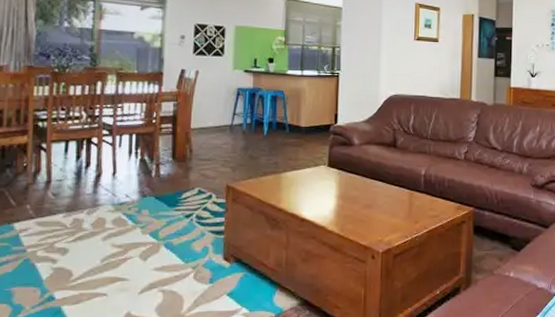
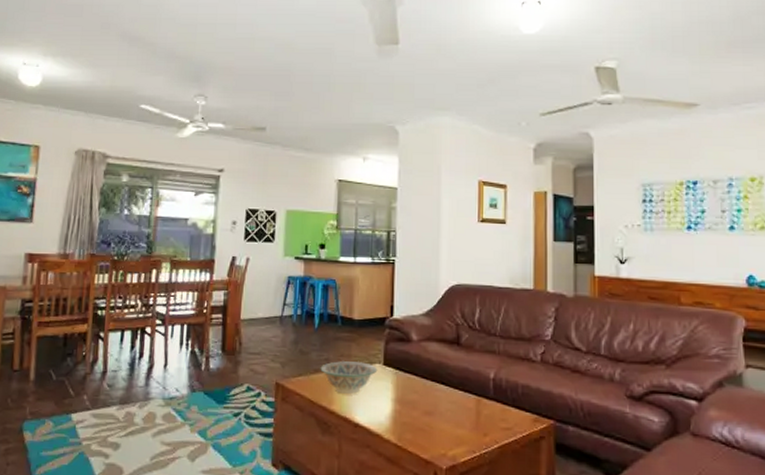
decorative bowl: none [269,164,323,193] -> present [320,361,378,394]

